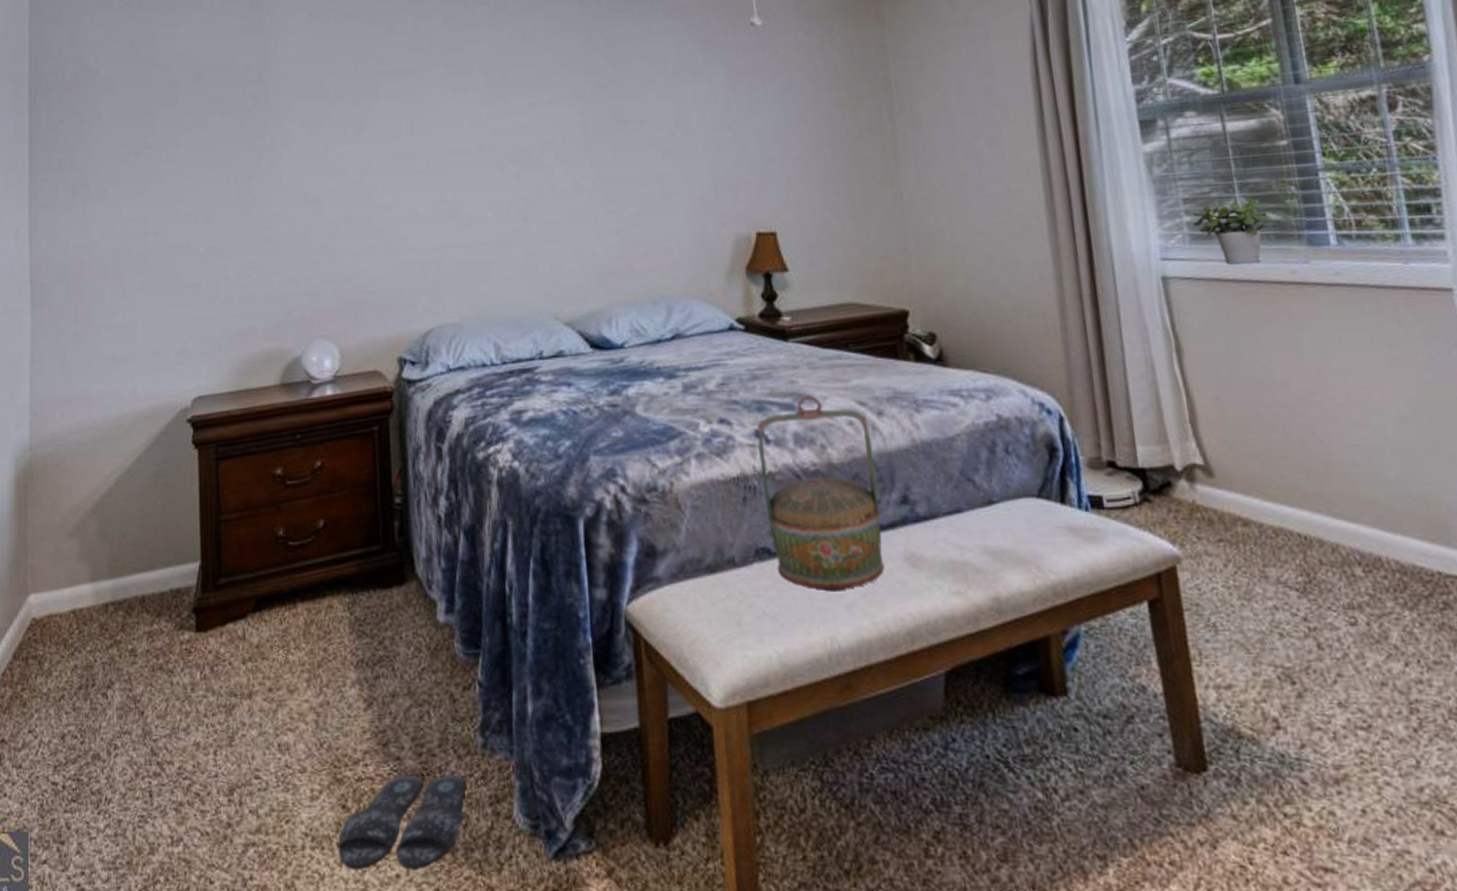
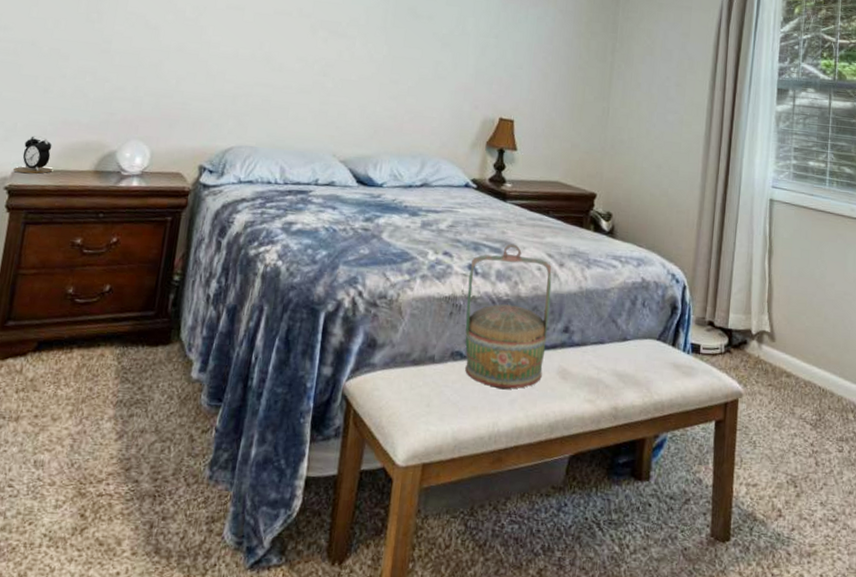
alarm clock: none [192,353,235,401] -> present [12,136,52,174]
slippers: present [338,774,467,868] -> none [70,494,190,569]
potted plant: present [1191,198,1271,266] -> none [797,154,846,201]

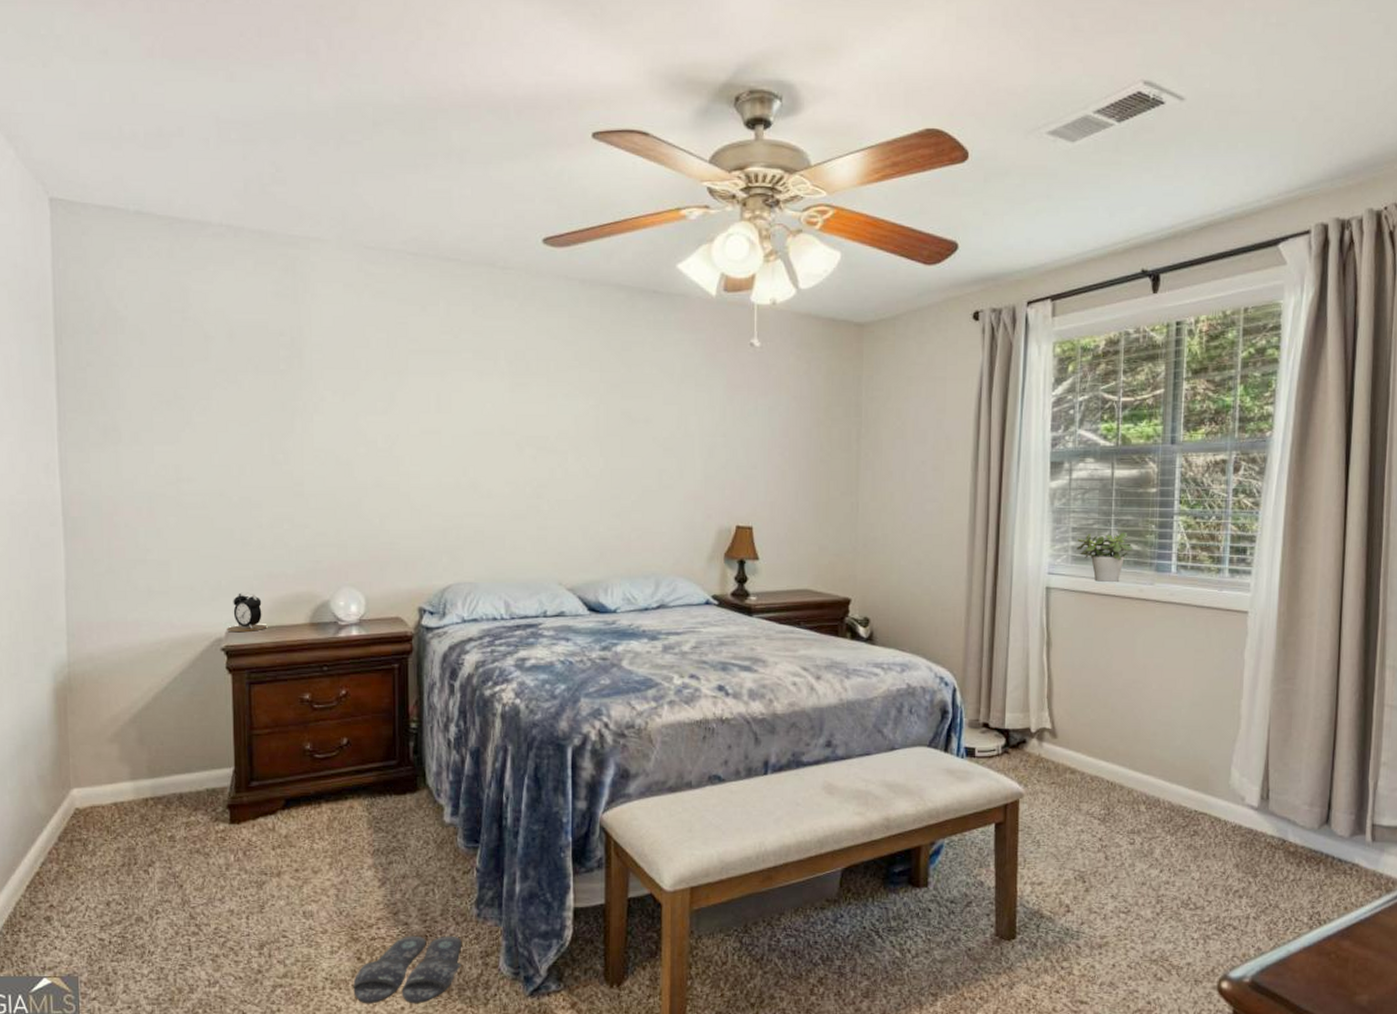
slippers: none [70,494,190,569] -> present [353,935,462,1003]
decorative basket: present [465,243,552,390] -> none [719,660,809,809]
potted plant: none [797,154,846,201] -> present [1076,531,1133,583]

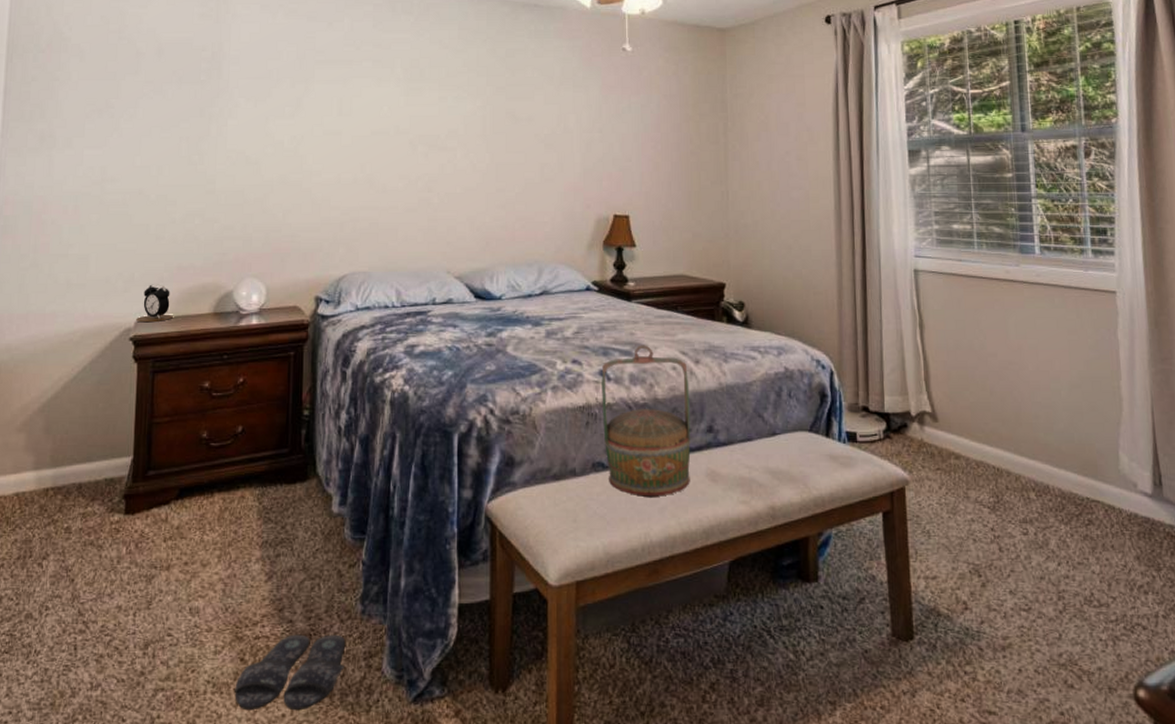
decorative basket: none [719,660,809,809] -> present [601,345,691,498]
potted plant: present [1076,531,1133,583] -> none [940,215,995,265]

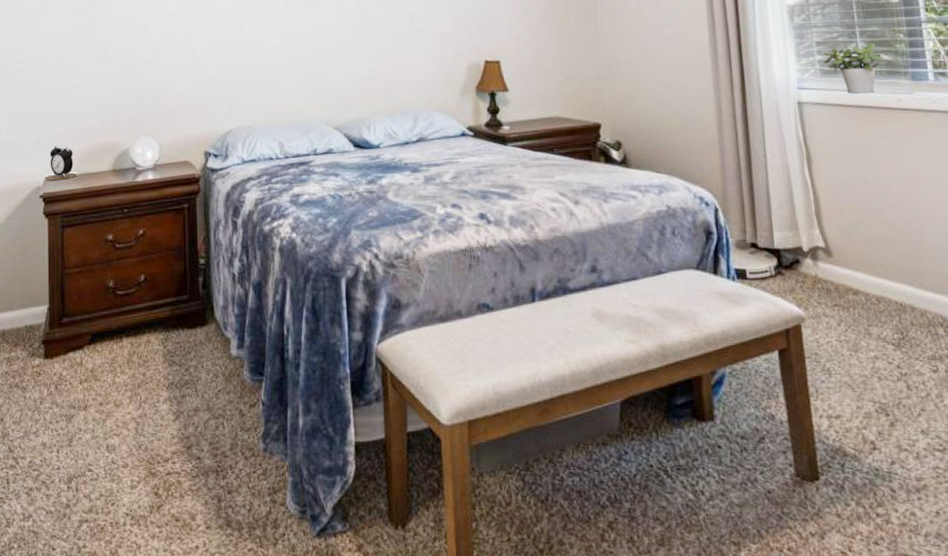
slippers: present [234,634,346,710] -> none [151,470,251,542]
decorative basket: present [601,345,691,498] -> none [481,187,576,338]
potted plant: none [940,215,995,265] -> present [822,42,883,95]

